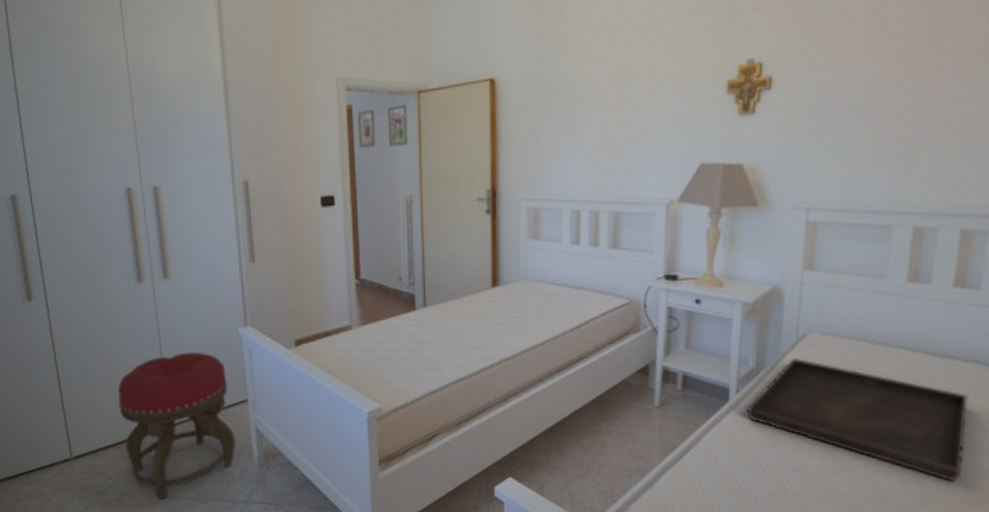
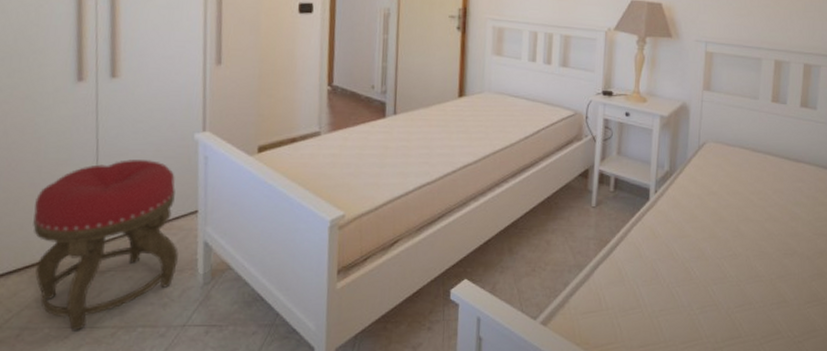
serving tray: present [746,358,968,483] -> none [662,163,811,261]

